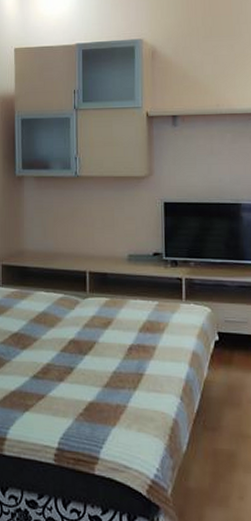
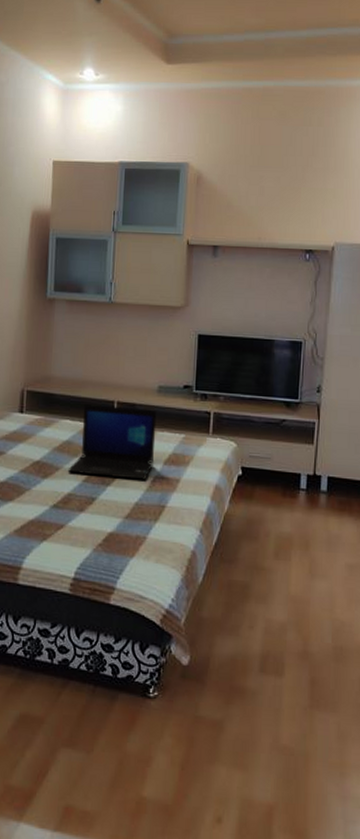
laptop: none [45,276,129,349] -> present [68,404,157,480]

